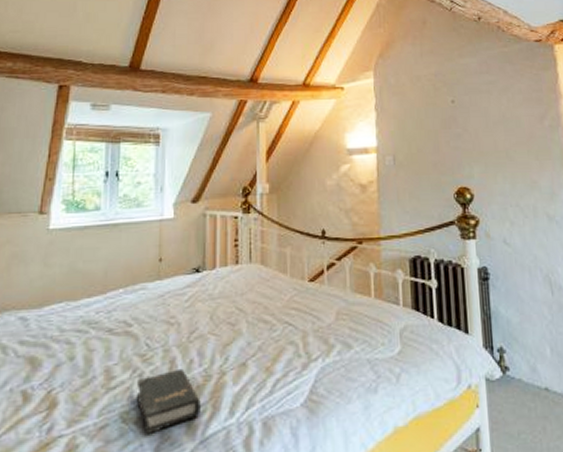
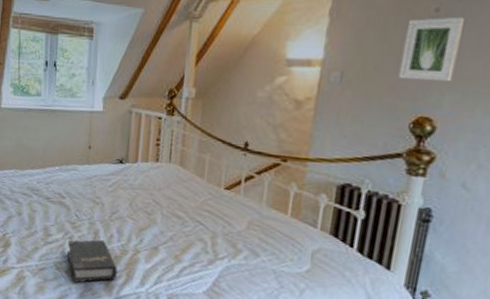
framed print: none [435,105,476,158] -> present [398,16,464,82]

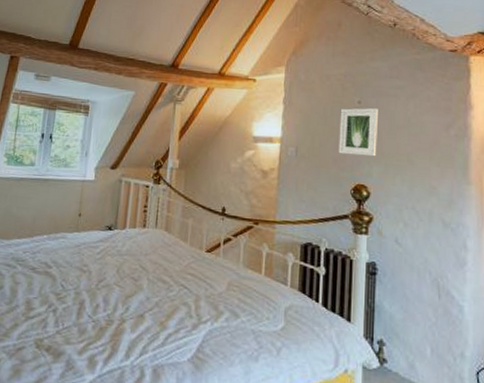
hardback book: present [67,239,117,283] -> none [49,310,102,362]

